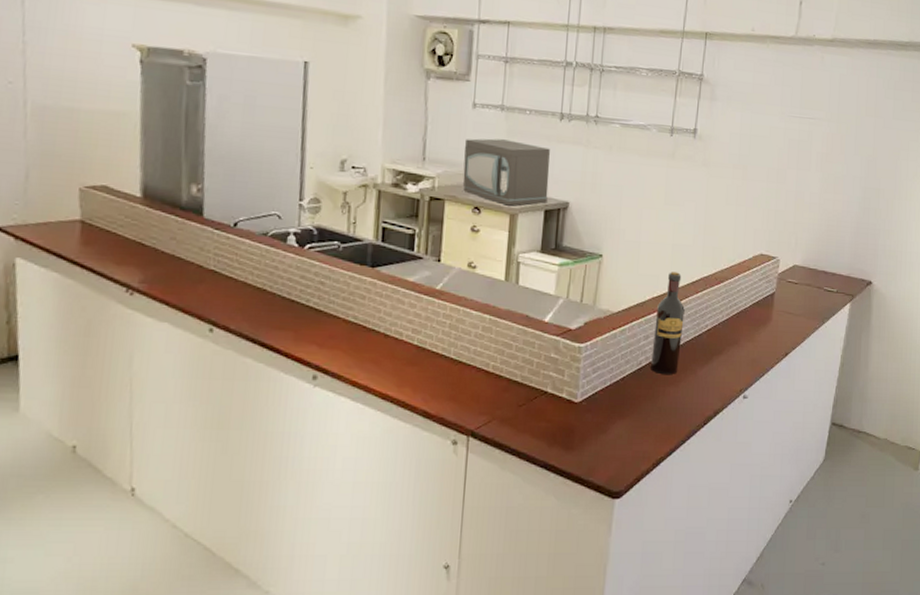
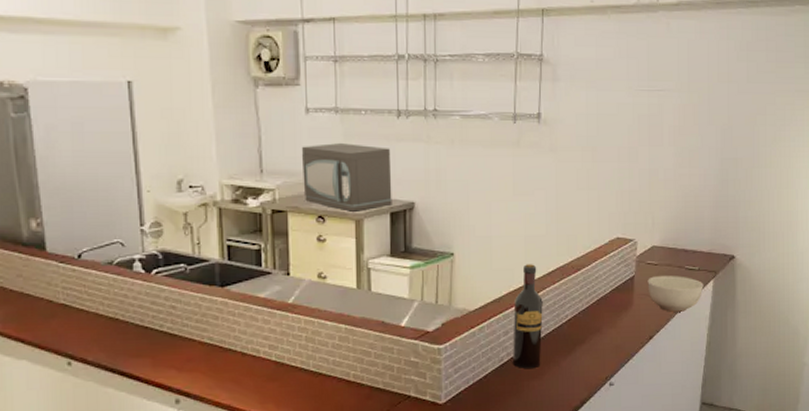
bowl: none [786,293,841,333] -> present [647,275,704,313]

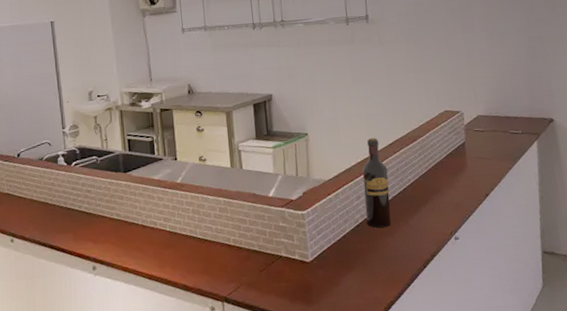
microwave: present [301,143,392,212] -> none [180,52,254,106]
bowl: present [647,275,704,313] -> none [477,139,529,172]

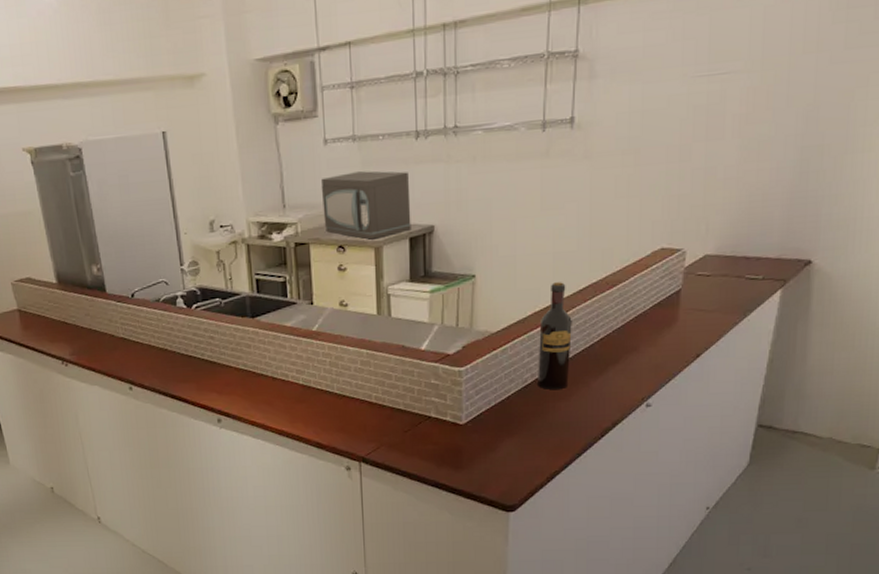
microwave: none [180,52,254,106] -> present [321,171,411,240]

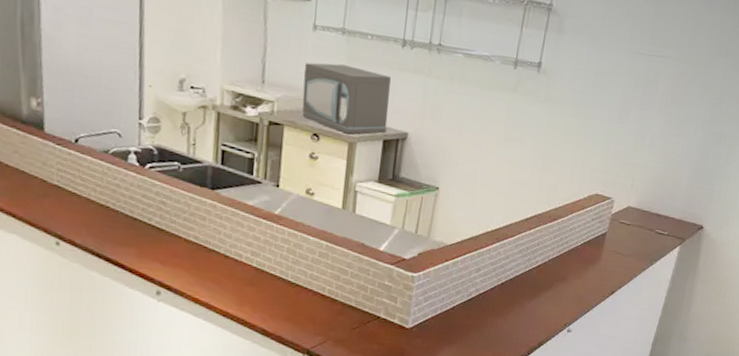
wine bottle: present [538,282,572,390] -> none [480,207,517,307]

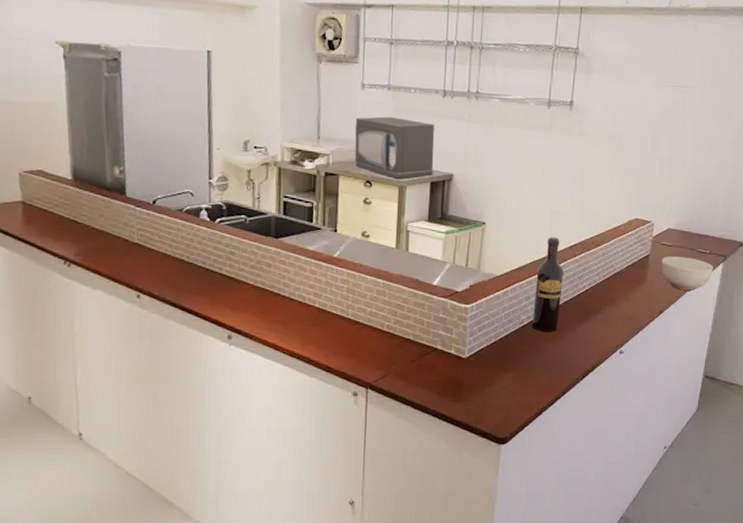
wine bottle: none [480,207,517,307] -> present [532,237,563,333]
bowl: none [616,235,670,273] -> present [661,255,714,292]

